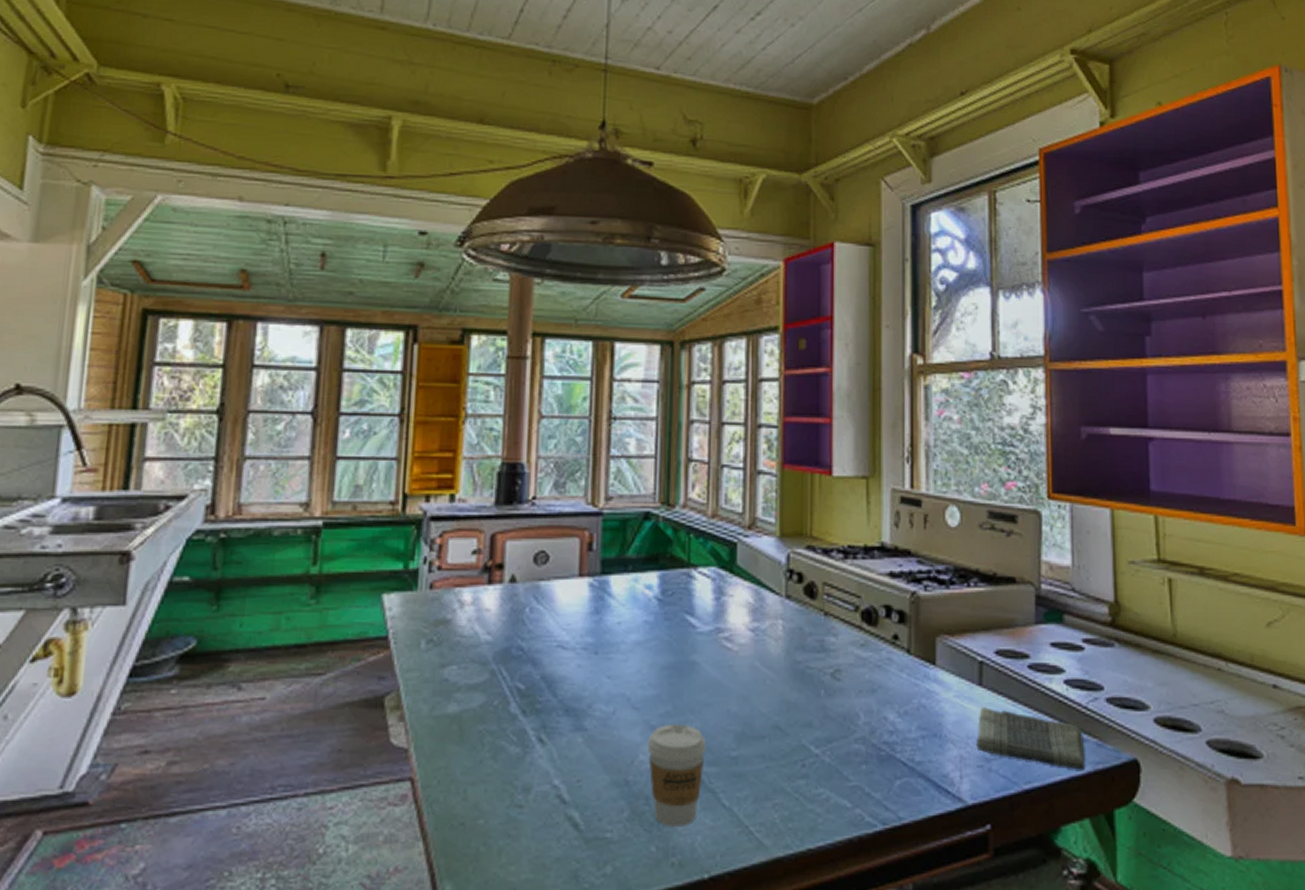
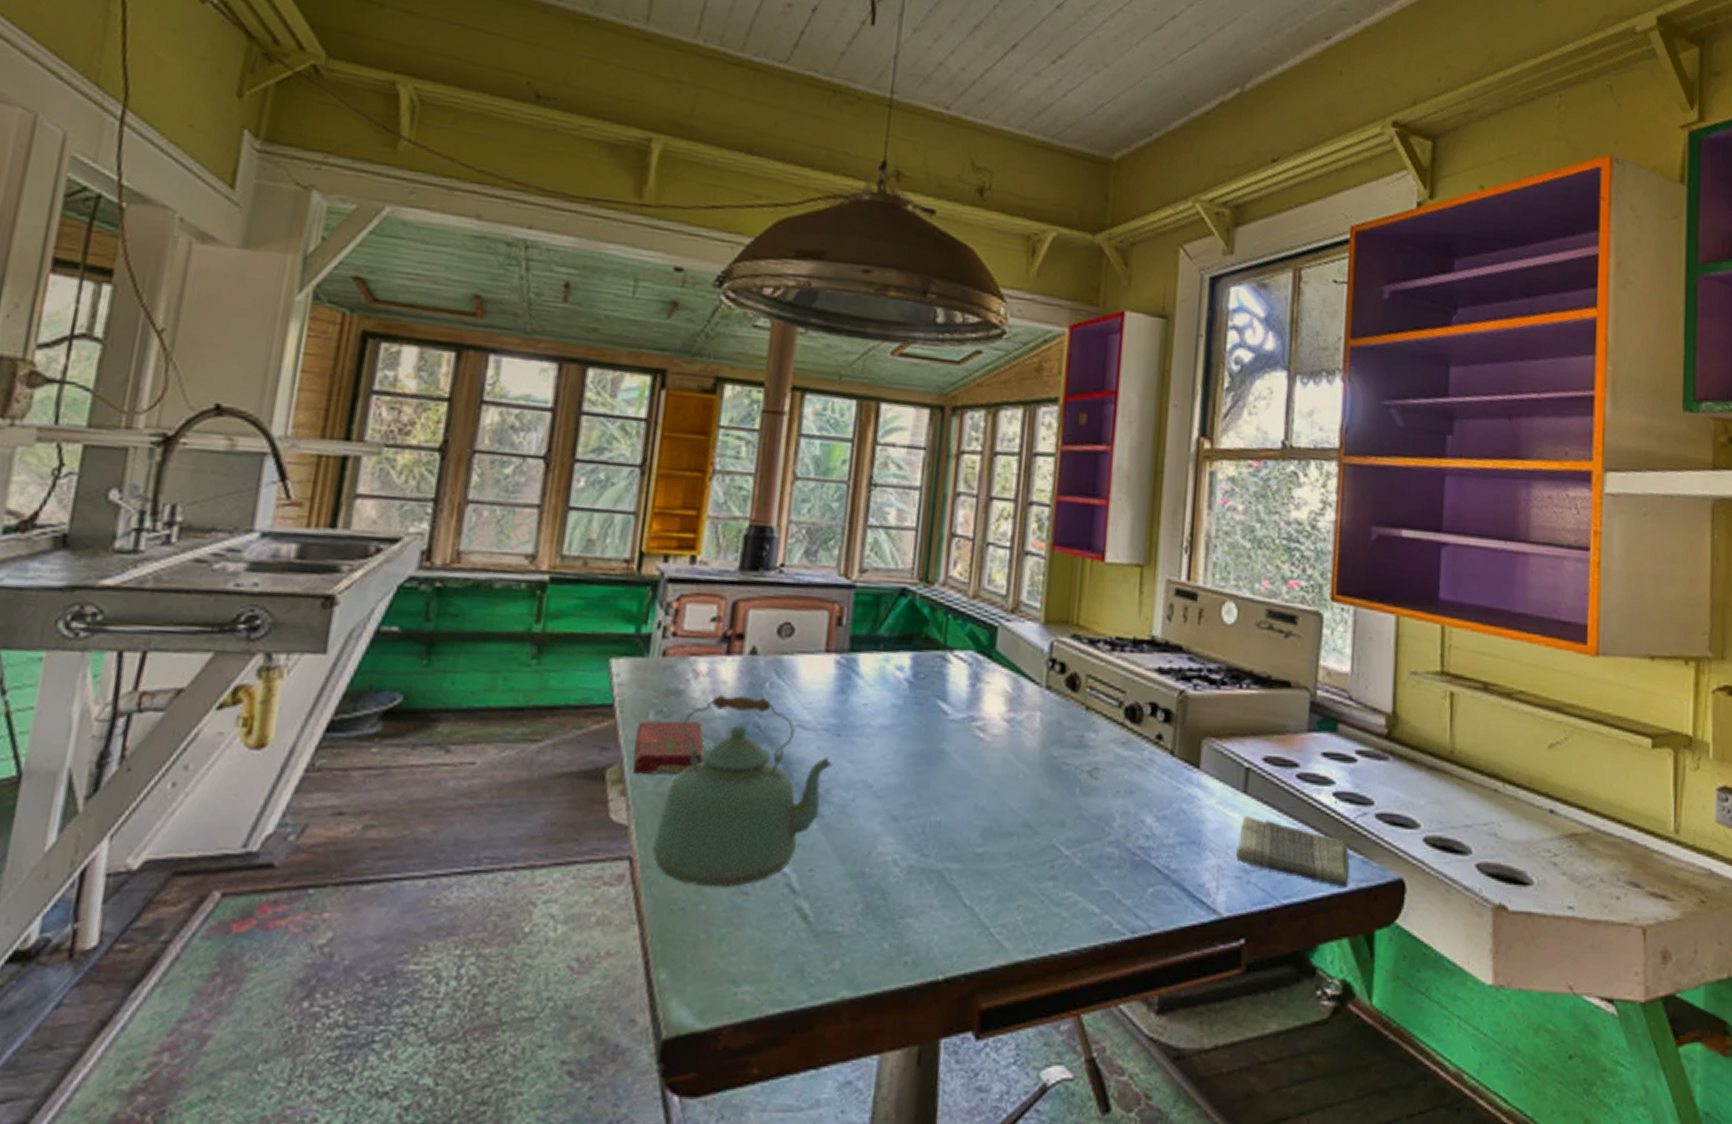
book: none [408,648,474,701] -> present [632,720,704,776]
kettle: none [431,621,592,803] -> present [652,694,833,888]
coffee cup: present [647,723,707,827] -> none [886,815,950,924]

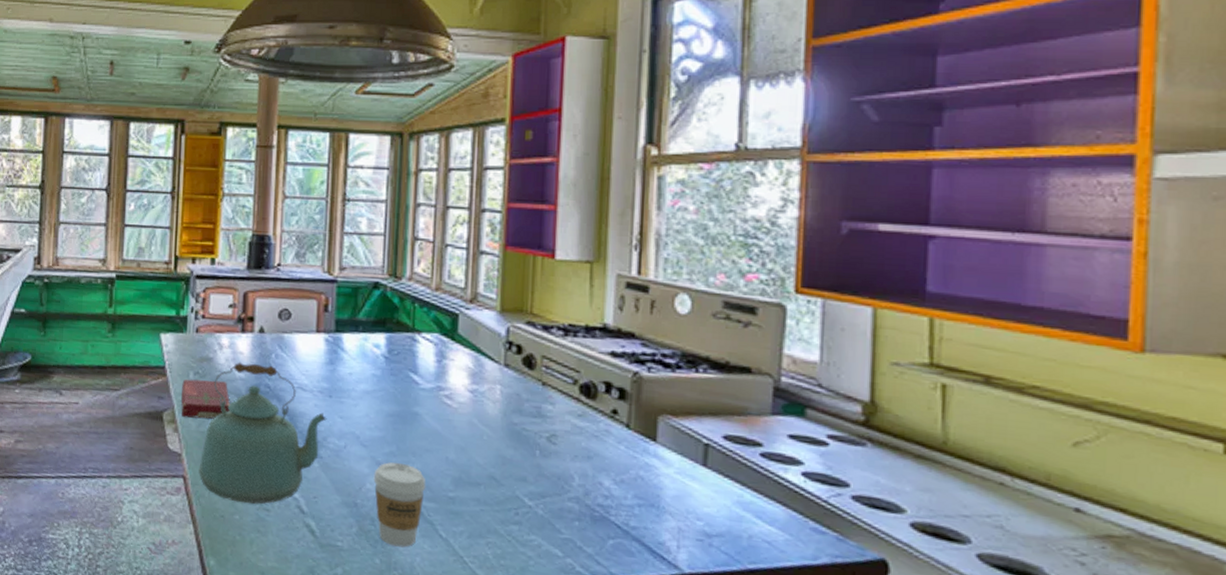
coffee cup: none [886,815,950,924] -> present [373,462,426,548]
dish towel: present [1236,816,1349,887] -> none [697,486,821,561]

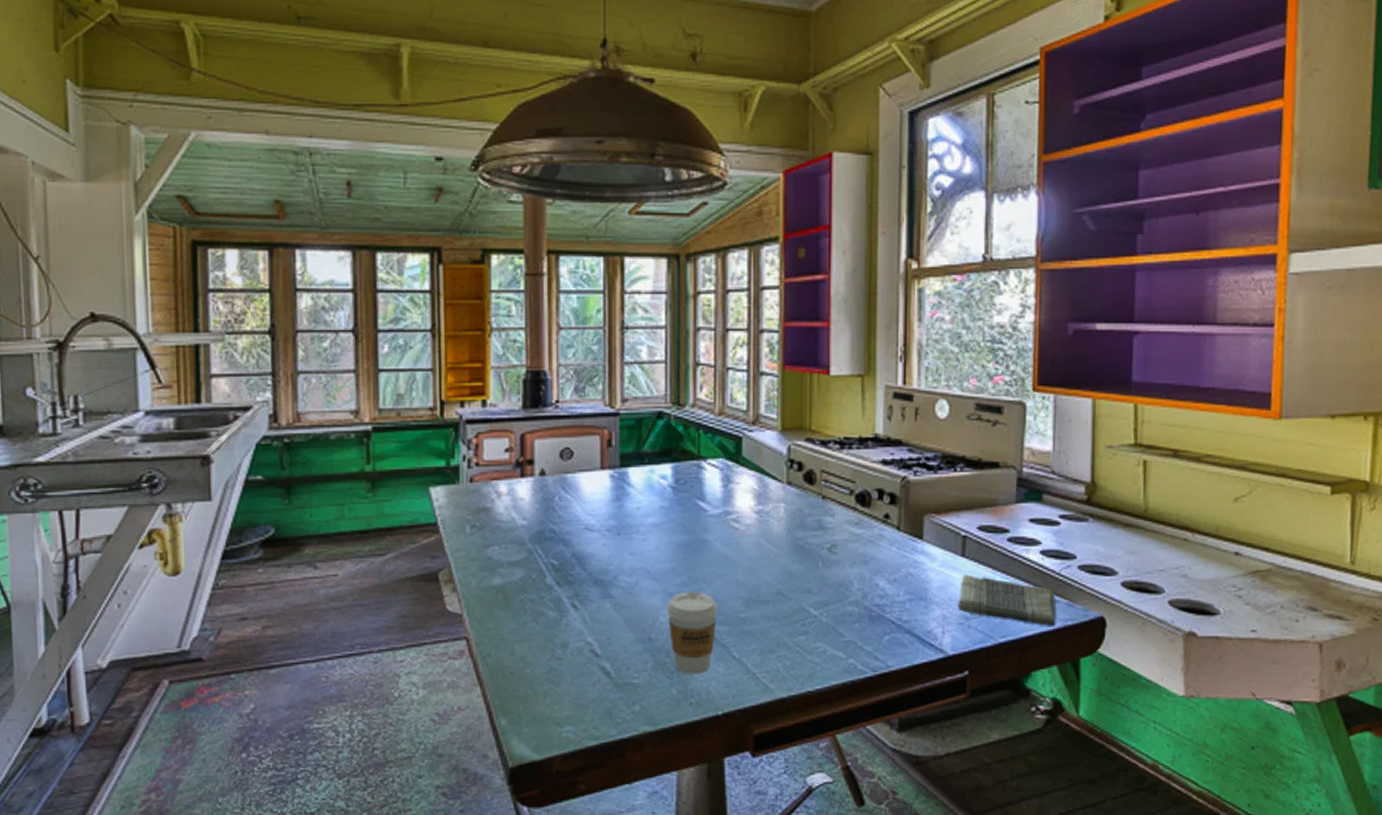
book: present [181,379,231,419] -> none [458,531,514,576]
kettle: present [199,362,327,505] -> none [483,508,617,656]
dish towel: none [697,486,821,561] -> present [958,574,1056,626]

